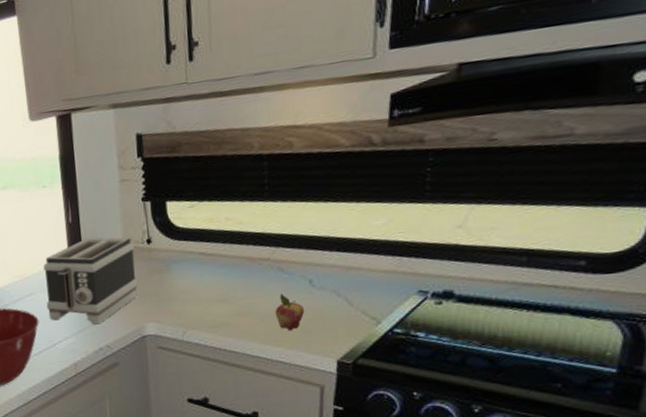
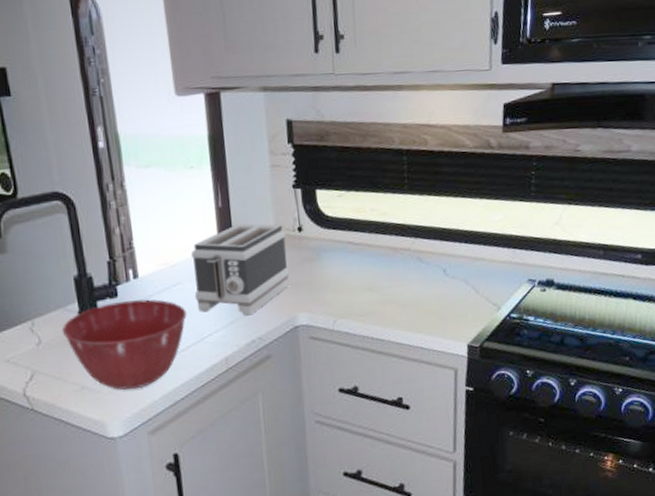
fruit: present [275,293,304,330] -> none [415,282,440,317]

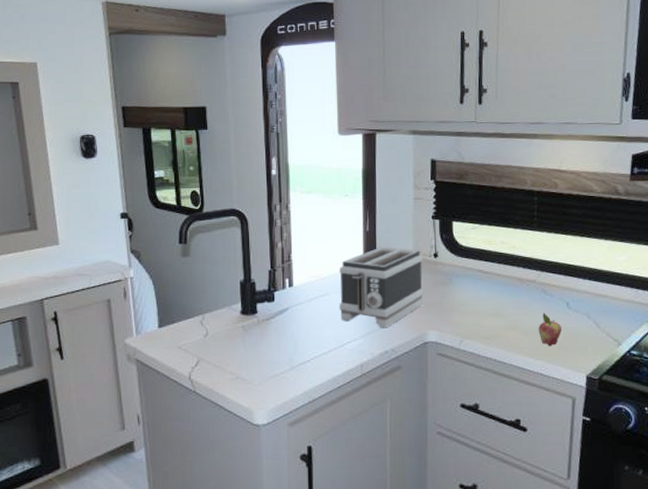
mixing bowl: present [61,299,187,390] -> none [225,306,331,384]
fruit: none [415,282,440,317] -> present [538,312,561,346]

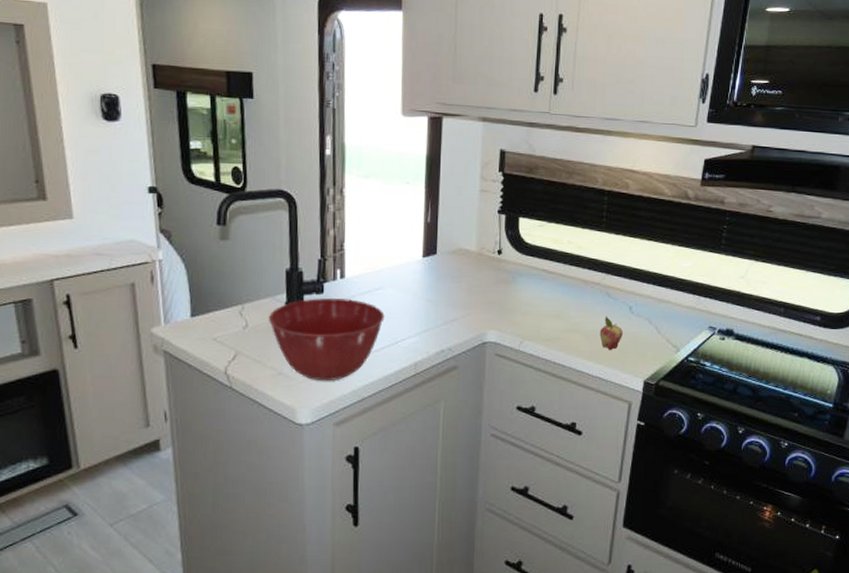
mixing bowl: none [225,306,331,384] -> present [268,298,385,382]
toaster: present [339,247,424,329] -> none [394,240,486,327]

